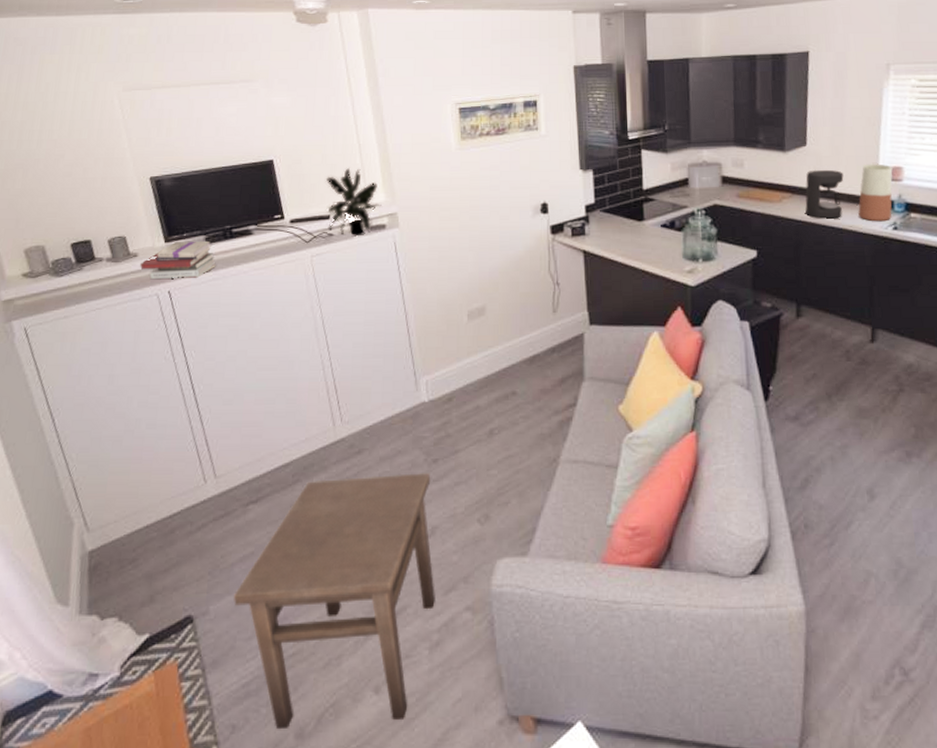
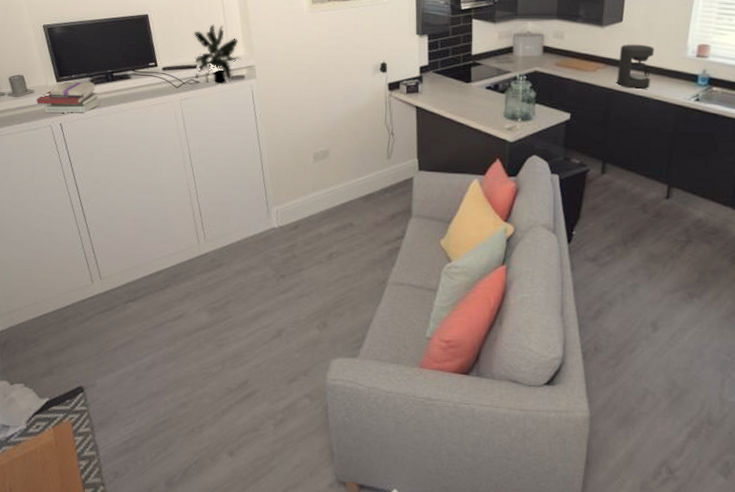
side table: present [233,473,435,730] -> none [115,285,280,478]
vase: present [858,163,893,222] -> none [665,40,700,93]

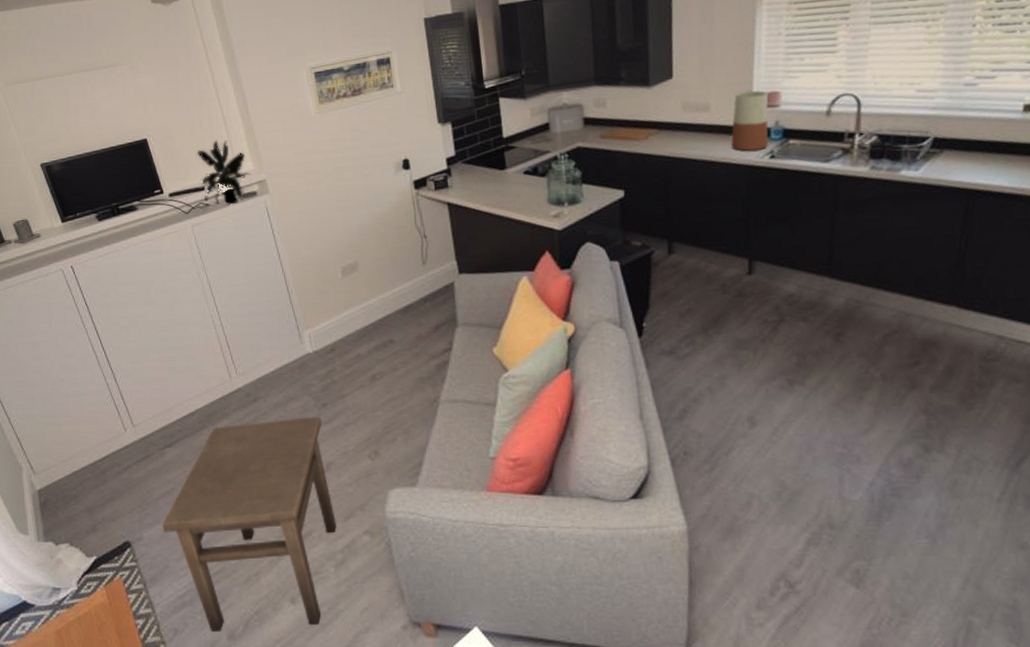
books: present [36,82,100,115] -> none [44,219,109,257]
side table: none [115,285,280,478] -> present [161,416,336,633]
coffee maker: present [617,45,654,89] -> none [673,101,715,155]
vase: none [665,40,700,93] -> present [731,90,769,152]

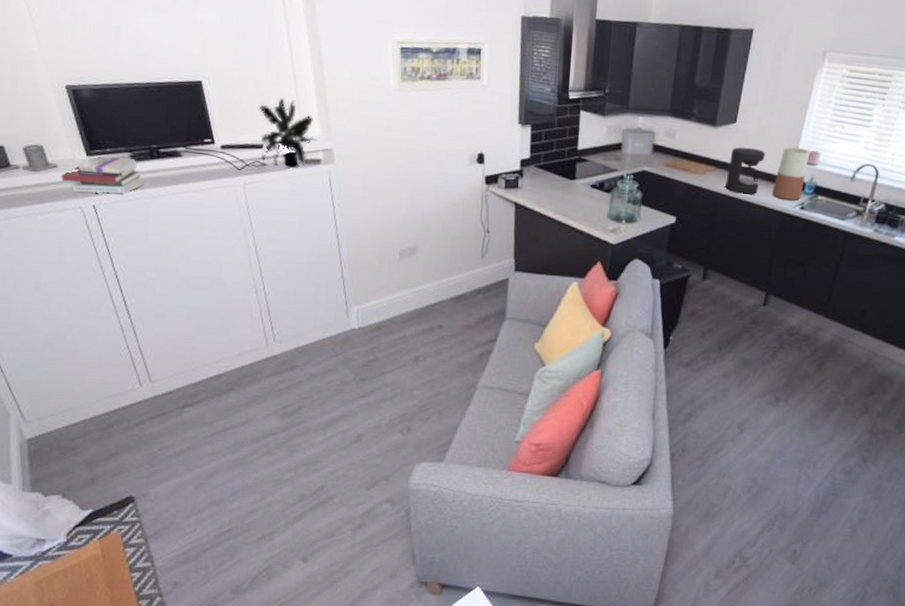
books: none [44,219,109,257] -> present [61,156,143,196]
side table: present [161,416,336,633] -> none [171,389,359,587]
coffee maker: none [673,101,715,155] -> present [725,147,766,195]

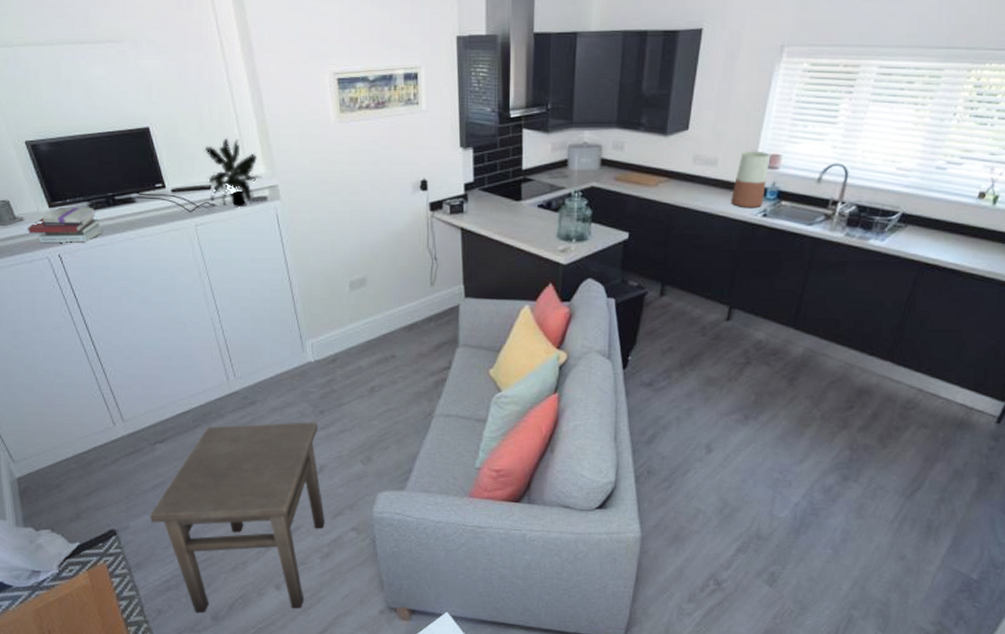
side table: none [171,389,359,587] -> present [149,422,325,614]
coffee maker: present [725,147,766,195] -> none [680,156,722,205]

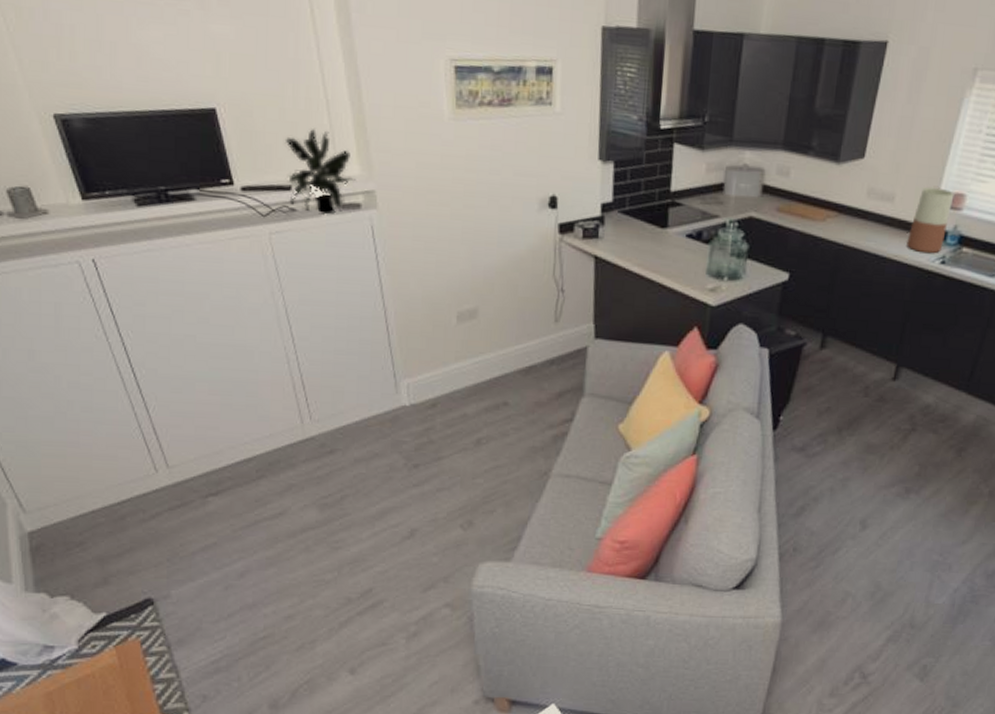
books: present [28,208,102,244] -> none [53,200,150,248]
side table: present [149,422,325,614] -> none [196,476,414,701]

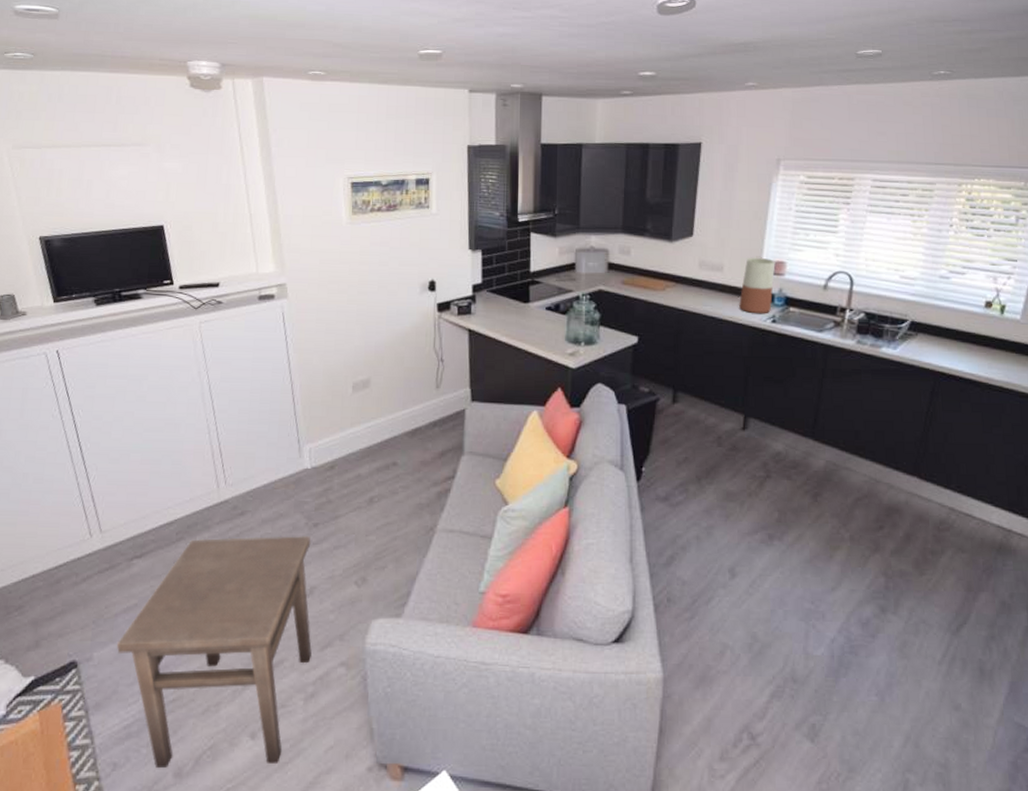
side table: none [196,476,414,701] -> present [116,536,312,769]
potted plant: present [286,129,356,214] -> none [217,237,271,304]

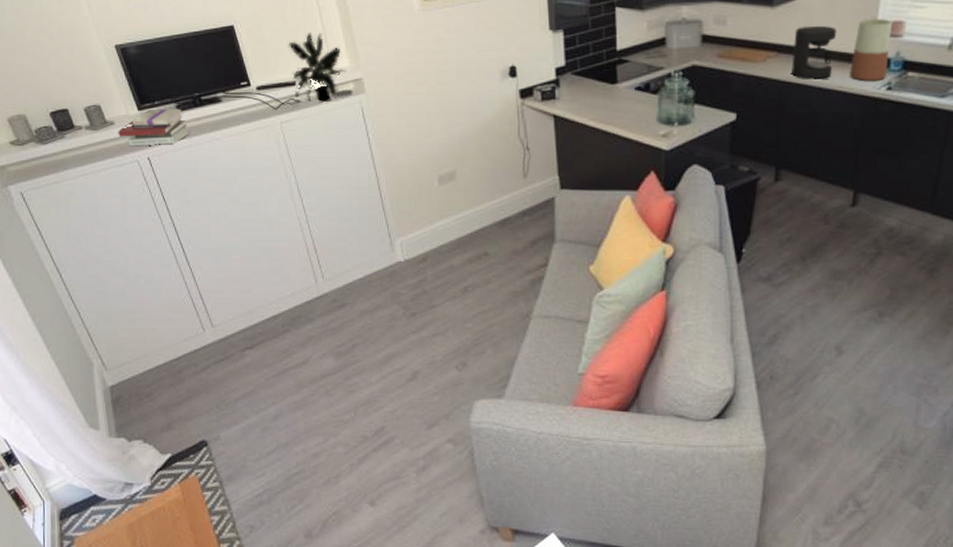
books: none [29,303,105,340] -> present [118,109,190,147]
side table: present [116,536,312,769] -> none [239,325,420,531]
potted plant: none [217,237,271,304] -> present [289,33,346,102]
coffee maker: none [688,261,727,310] -> present [792,26,837,81]

